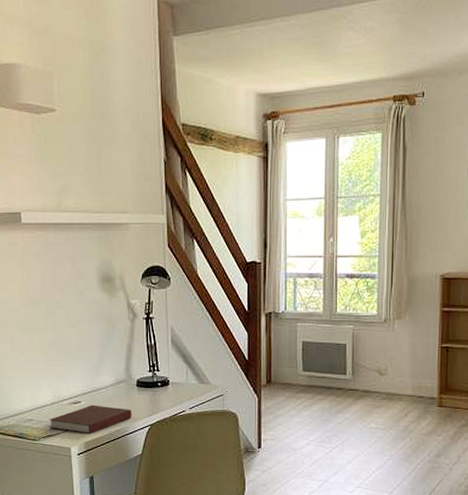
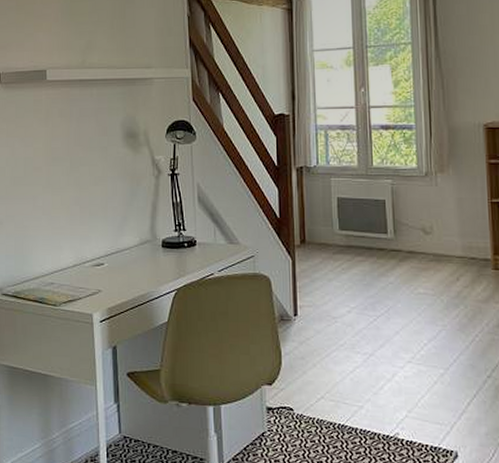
notebook: present [50,405,132,434] -> none [71,267,157,299]

